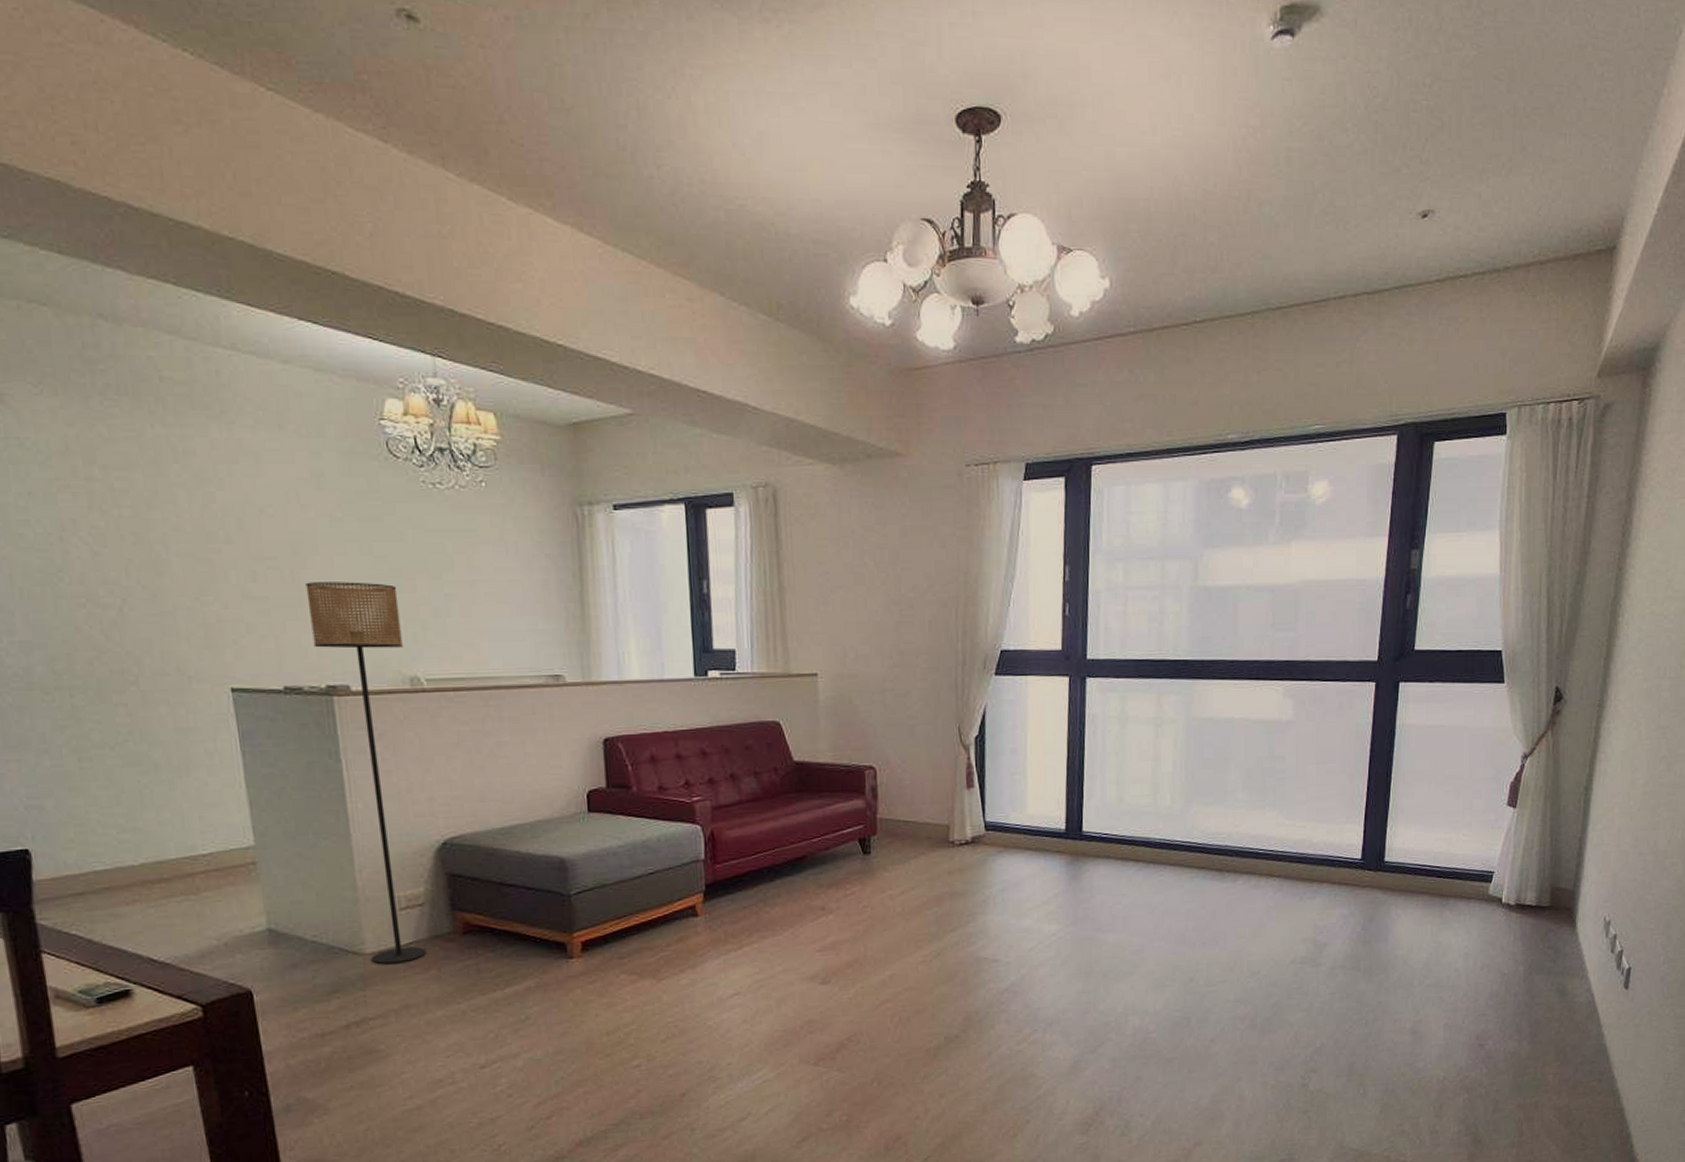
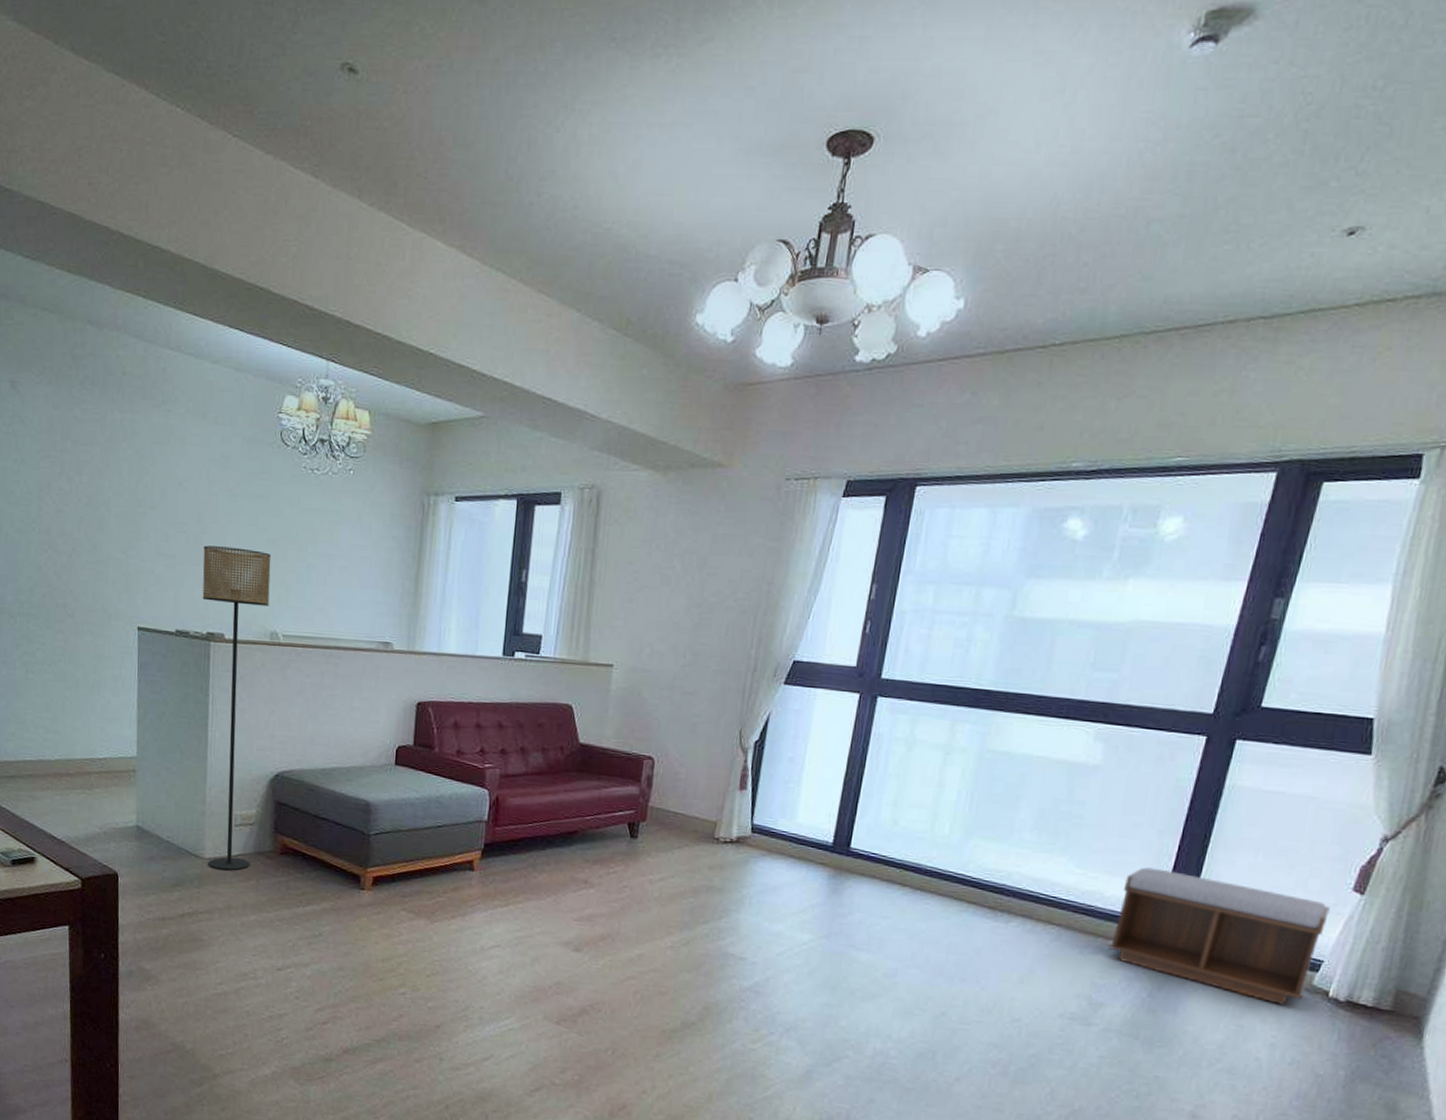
bench: none [1324,810,1492,917] -> present [1109,867,1330,1005]

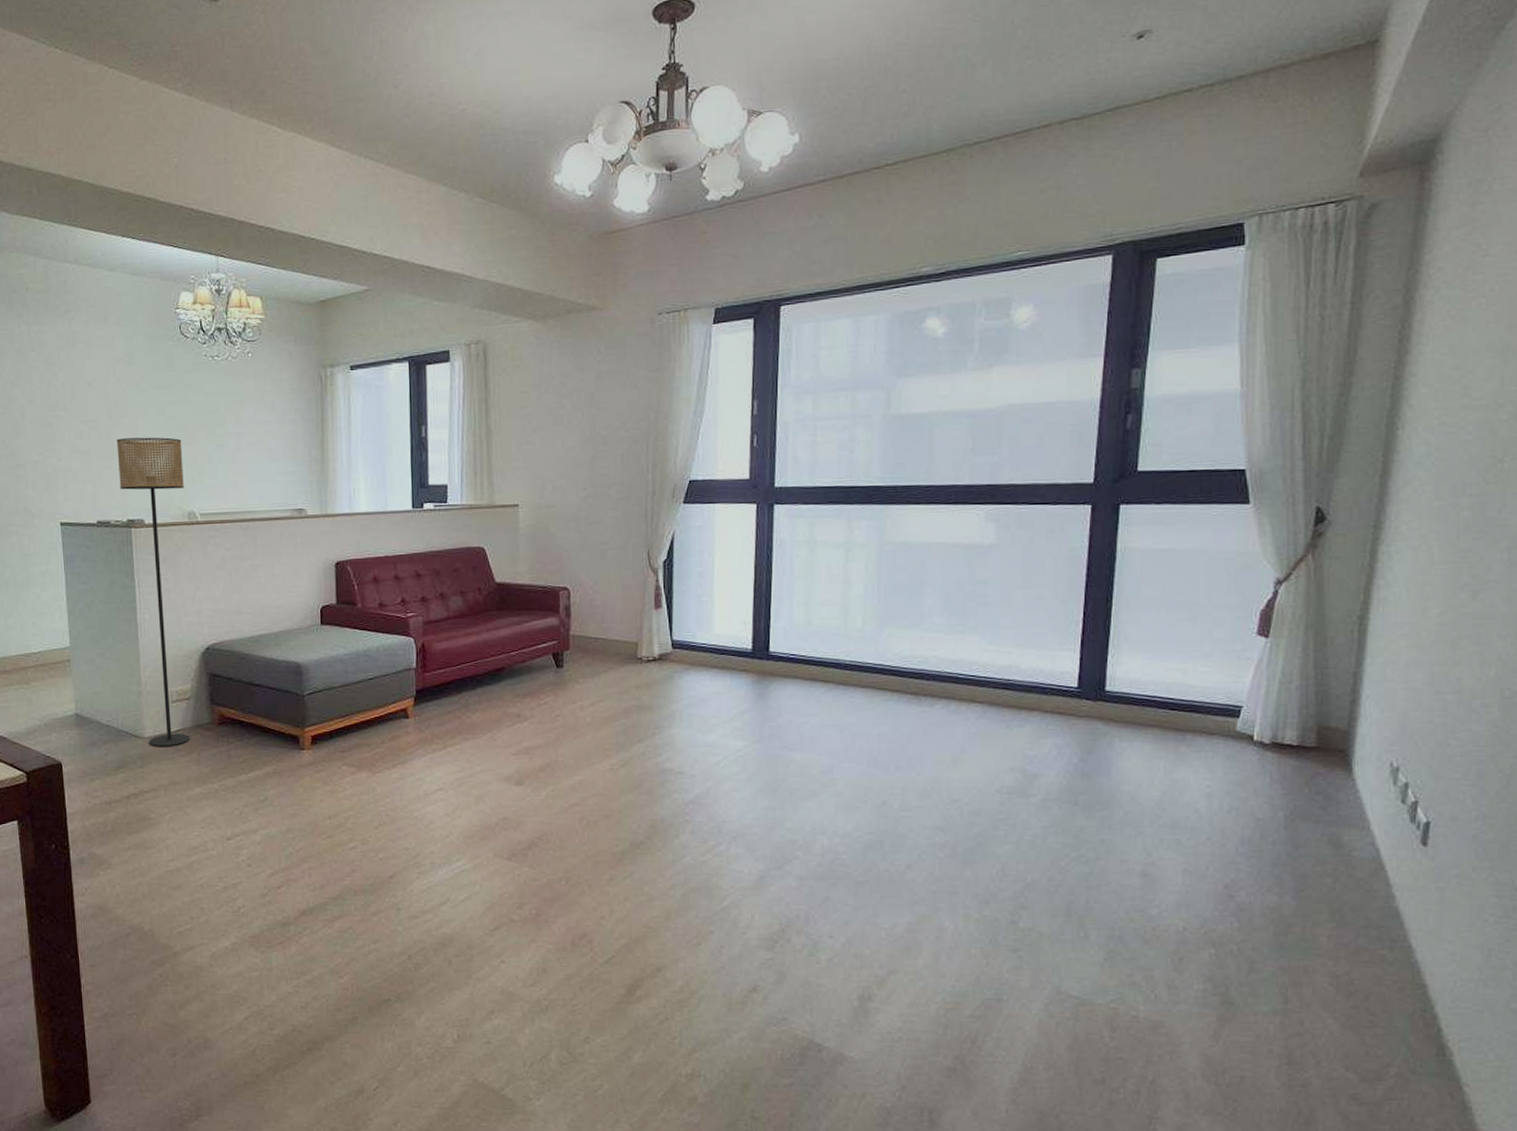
bench: present [1109,867,1330,1005] -> none [1034,636,1239,754]

